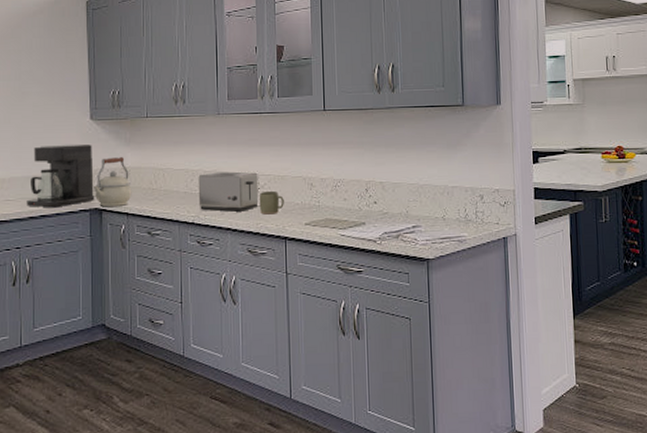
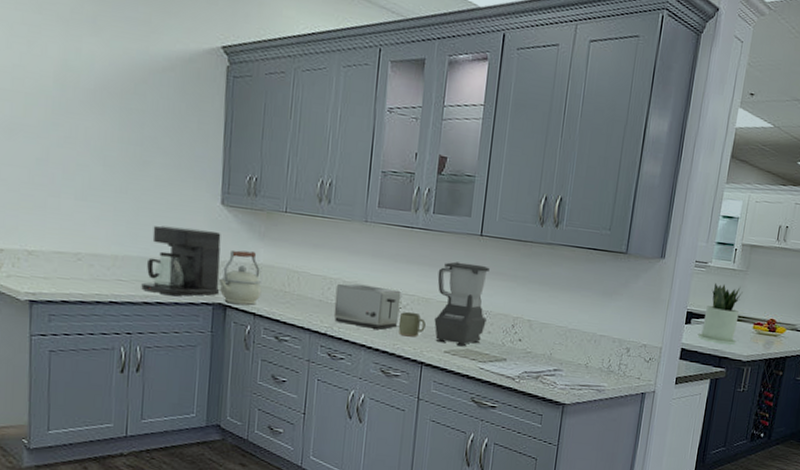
blender: none [289,137,341,217] -> present [434,261,490,347]
planter: none [547,119,588,178] -> present [697,282,743,345]

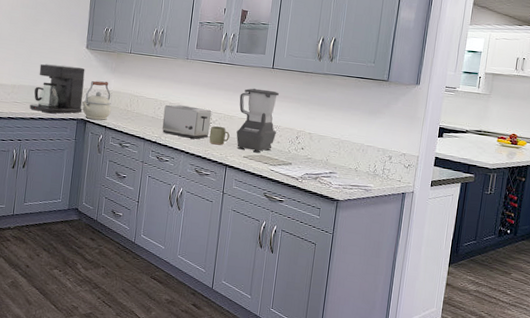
planter: present [697,282,743,345] -> none [449,104,487,155]

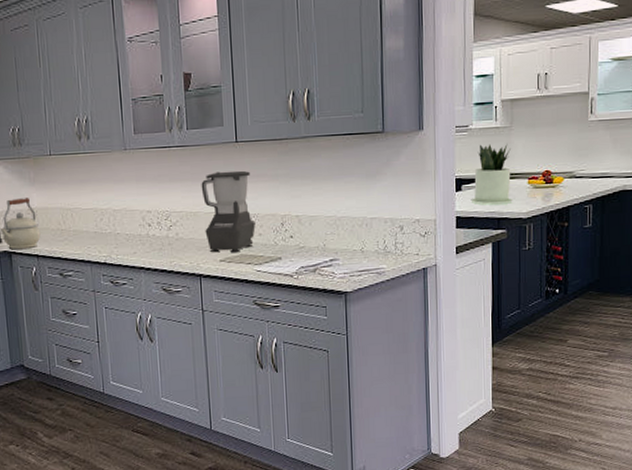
toaster: present [162,104,212,139] -> none [107,209,172,251]
mug: present [209,126,230,145] -> none [171,228,198,253]
planter: none [449,104,487,155] -> present [470,144,513,205]

